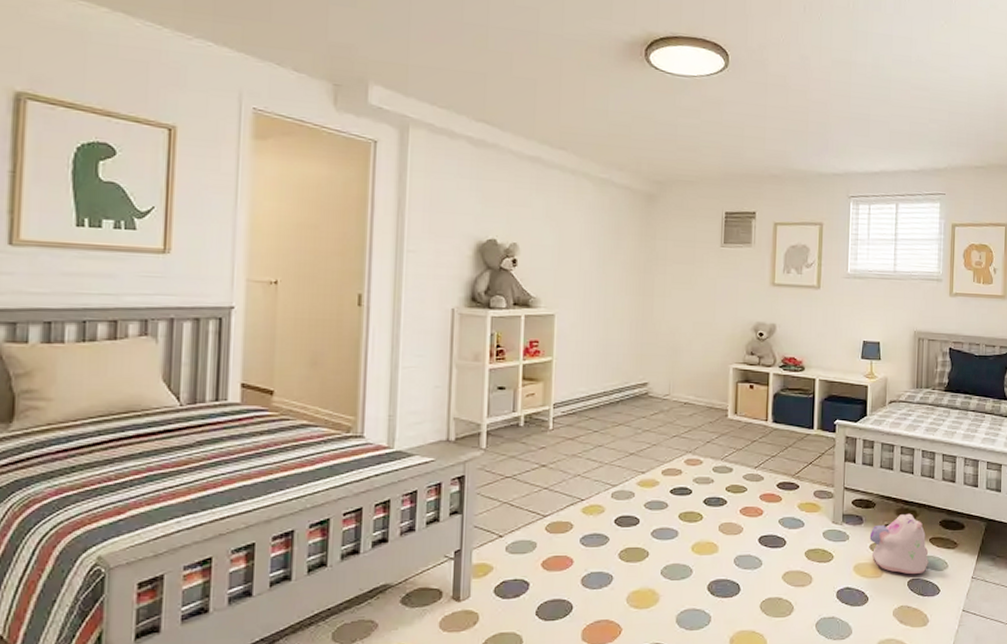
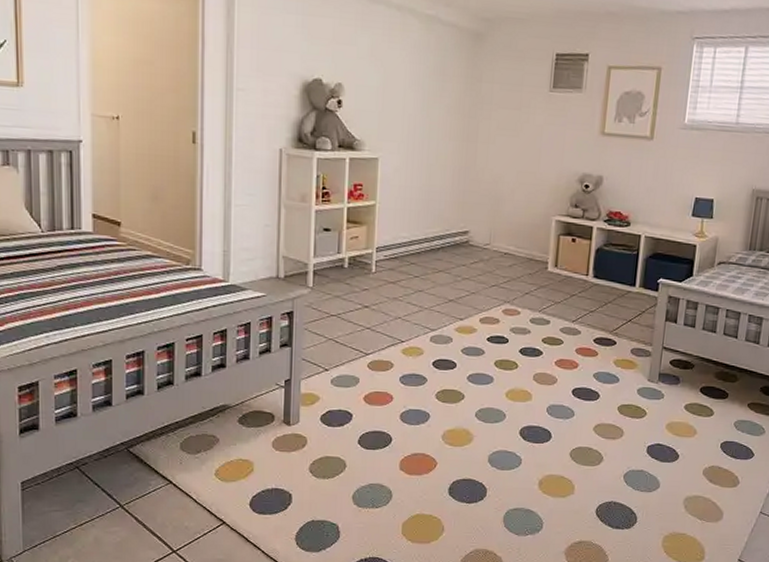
plush toy: present [869,513,929,575] -> none [685,377,745,438]

